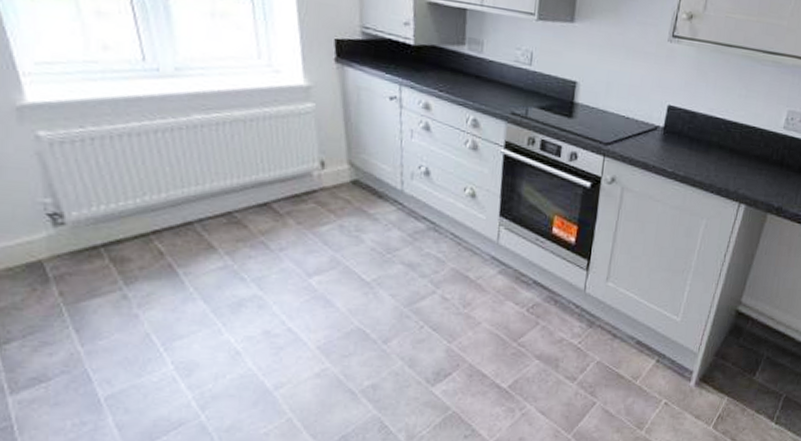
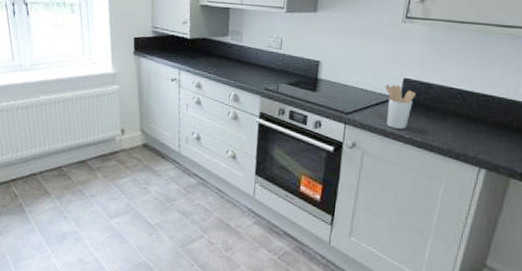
utensil holder: none [648,112,680,162] -> present [384,84,416,129]

